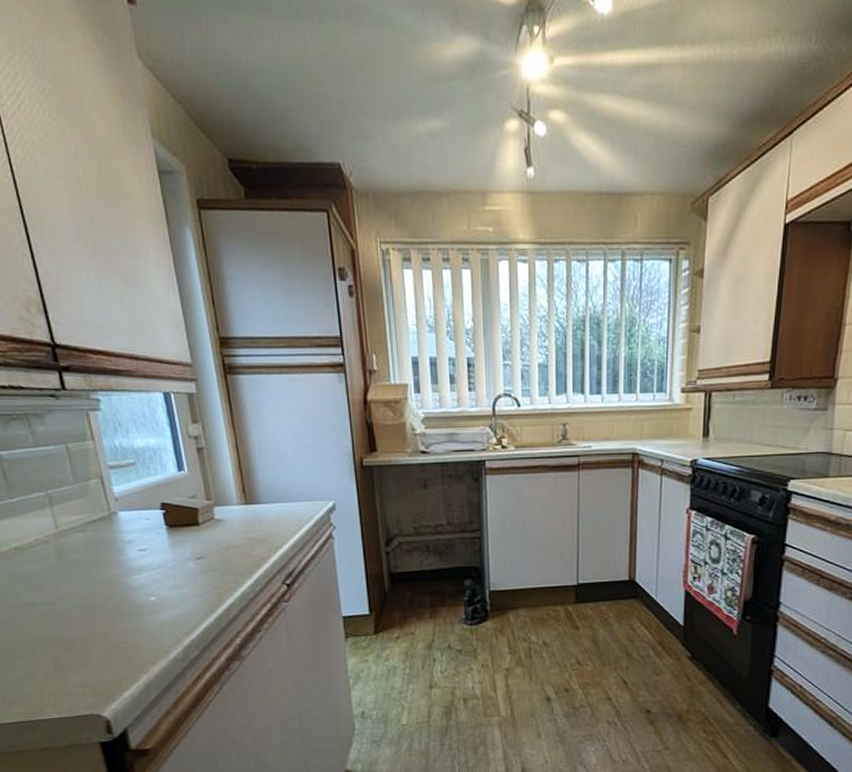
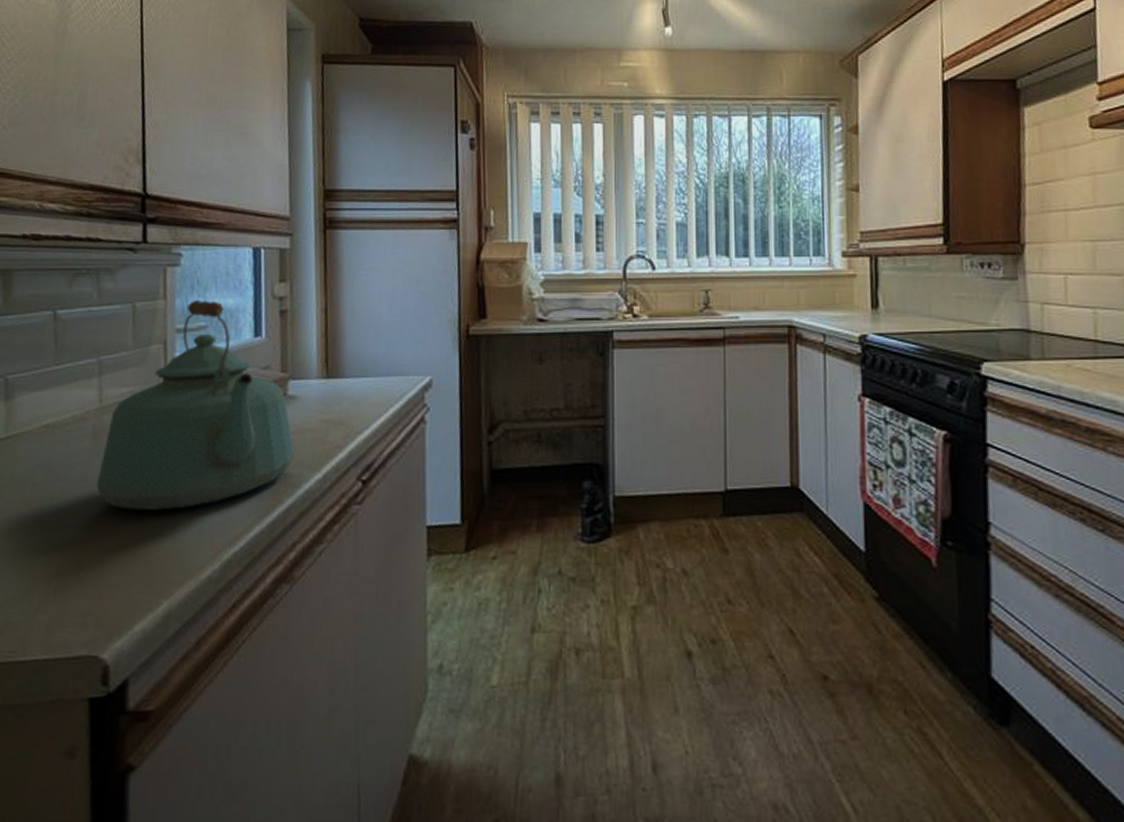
kettle: none [68,439,229,611] -> present [96,299,295,511]

